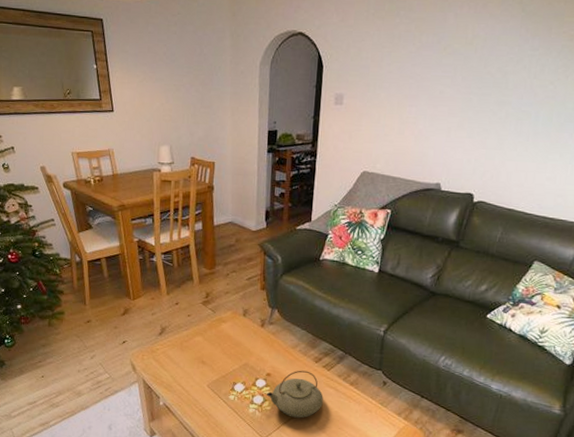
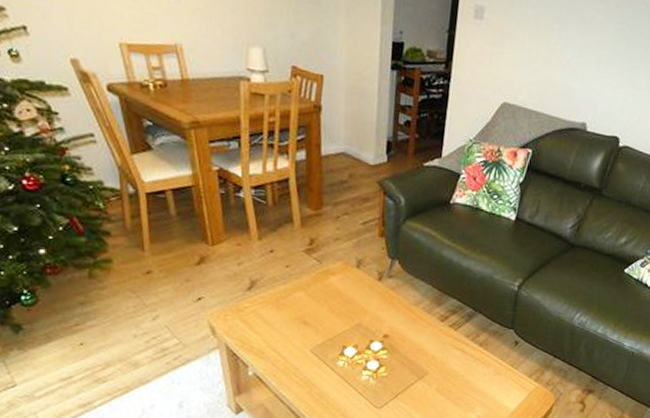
teapot: present [267,370,323,418] -> none [383,330,449,385]

